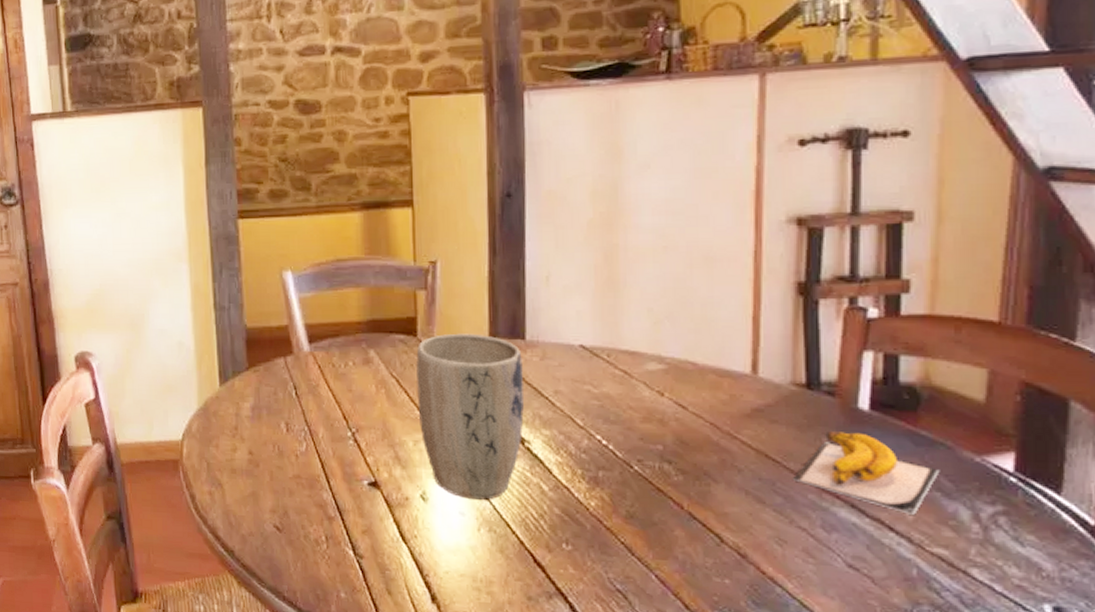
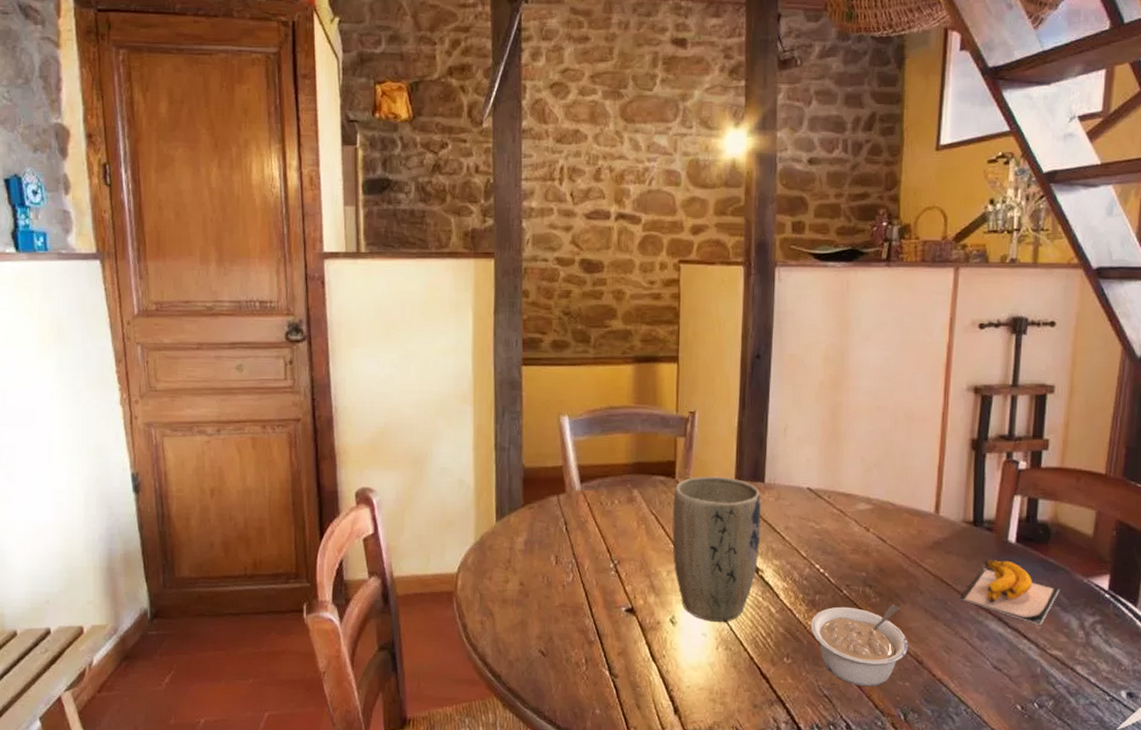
legume: none [593,484,725,583] -> present [810,604,908,687]

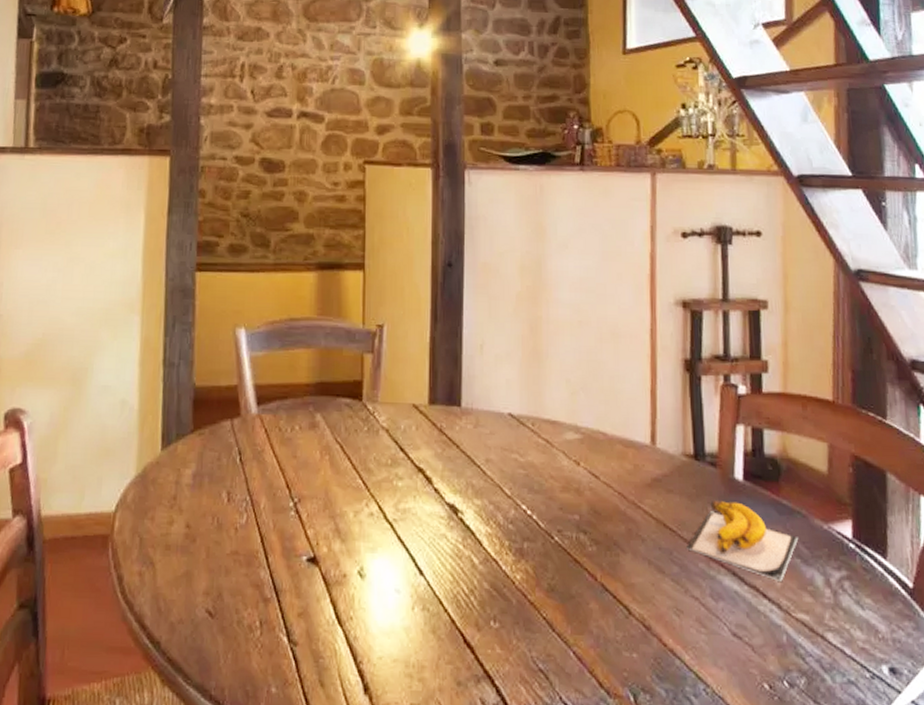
plant pot: present [672,476,762,622] -> none [360,398,459,575]
legume: present [810,604,908,687] -> none [518,554,633,659]

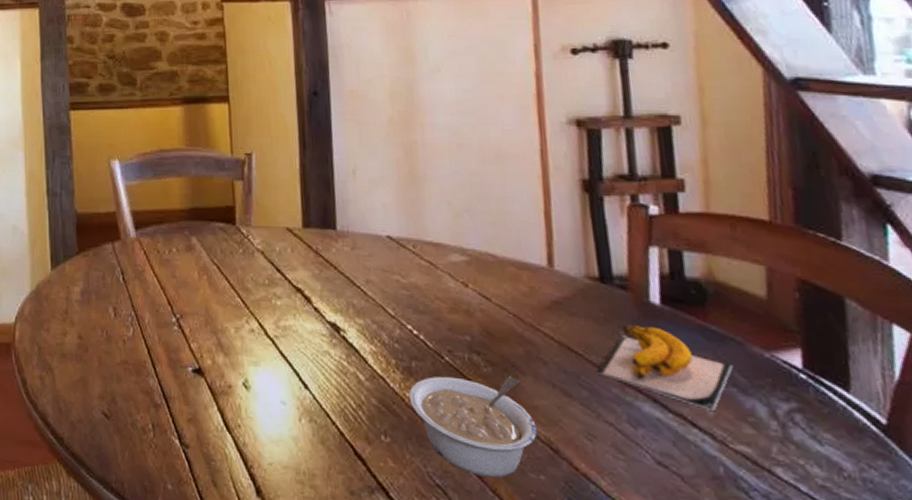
legume: none [518,554,633,659] -> present [408,376,537,479]

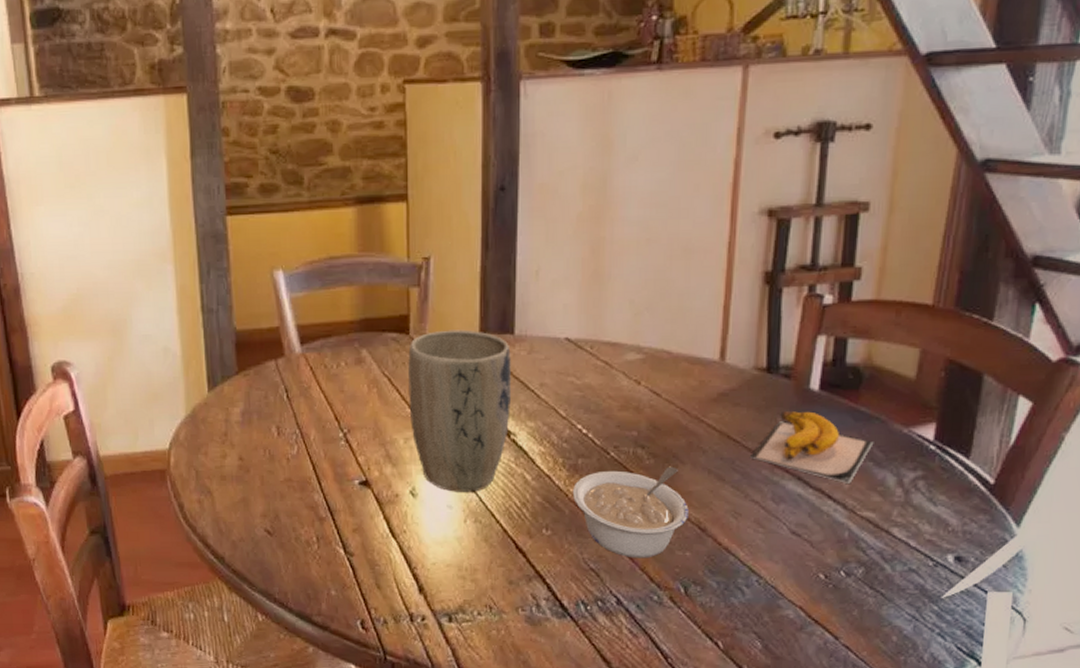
plant pot: none [235,222,339,389] -> present [408,329,512,492]

